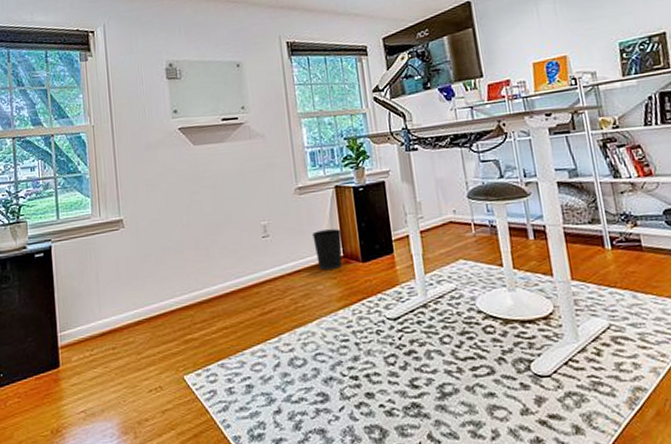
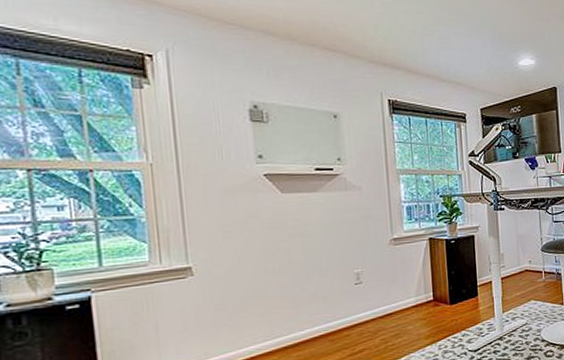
wastebasket: present [312,229,343,271] -> none [405,276,433,313]

